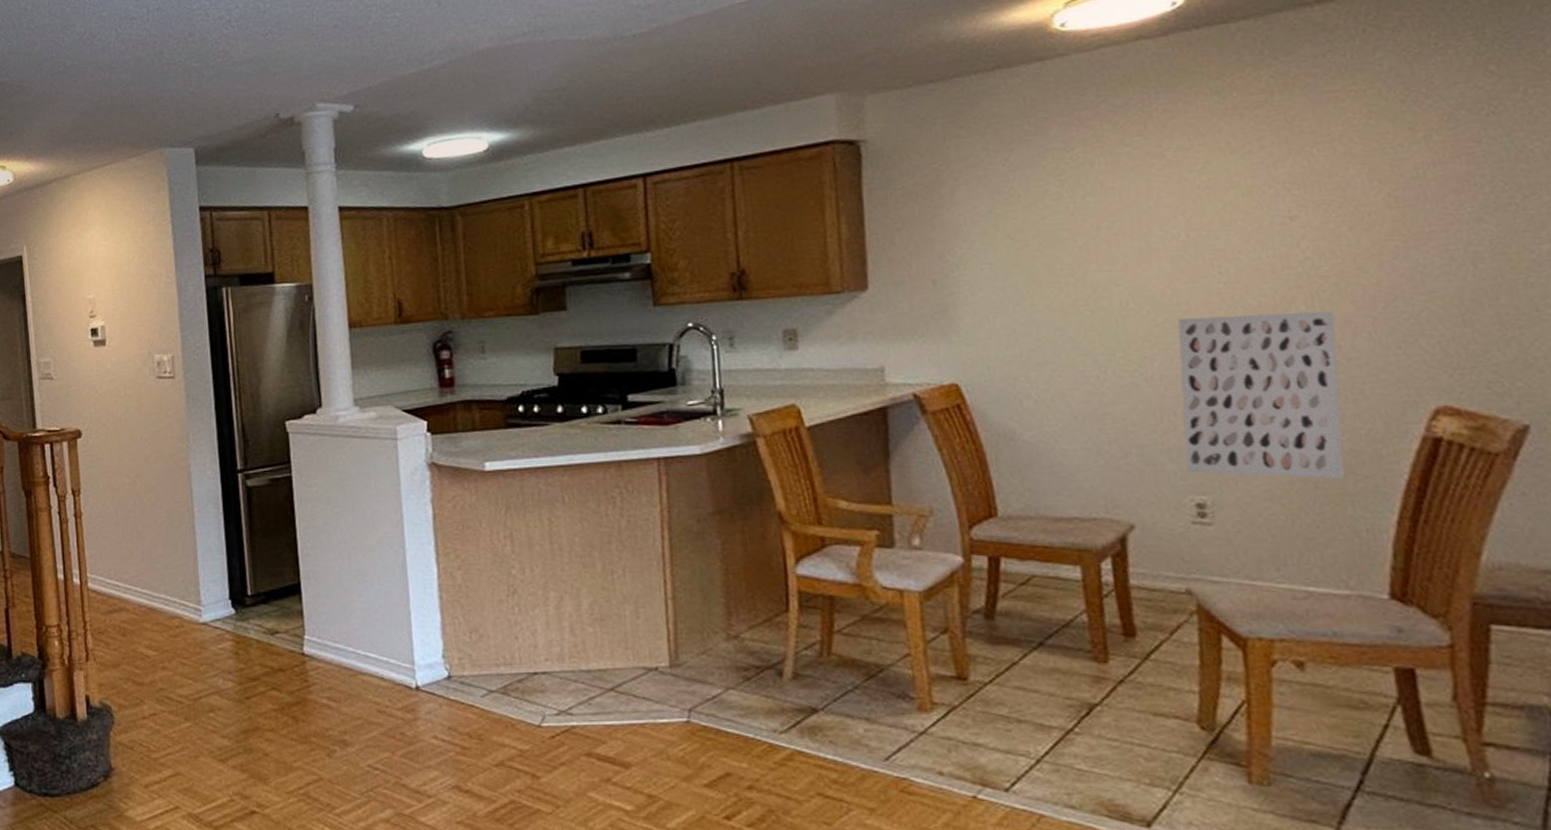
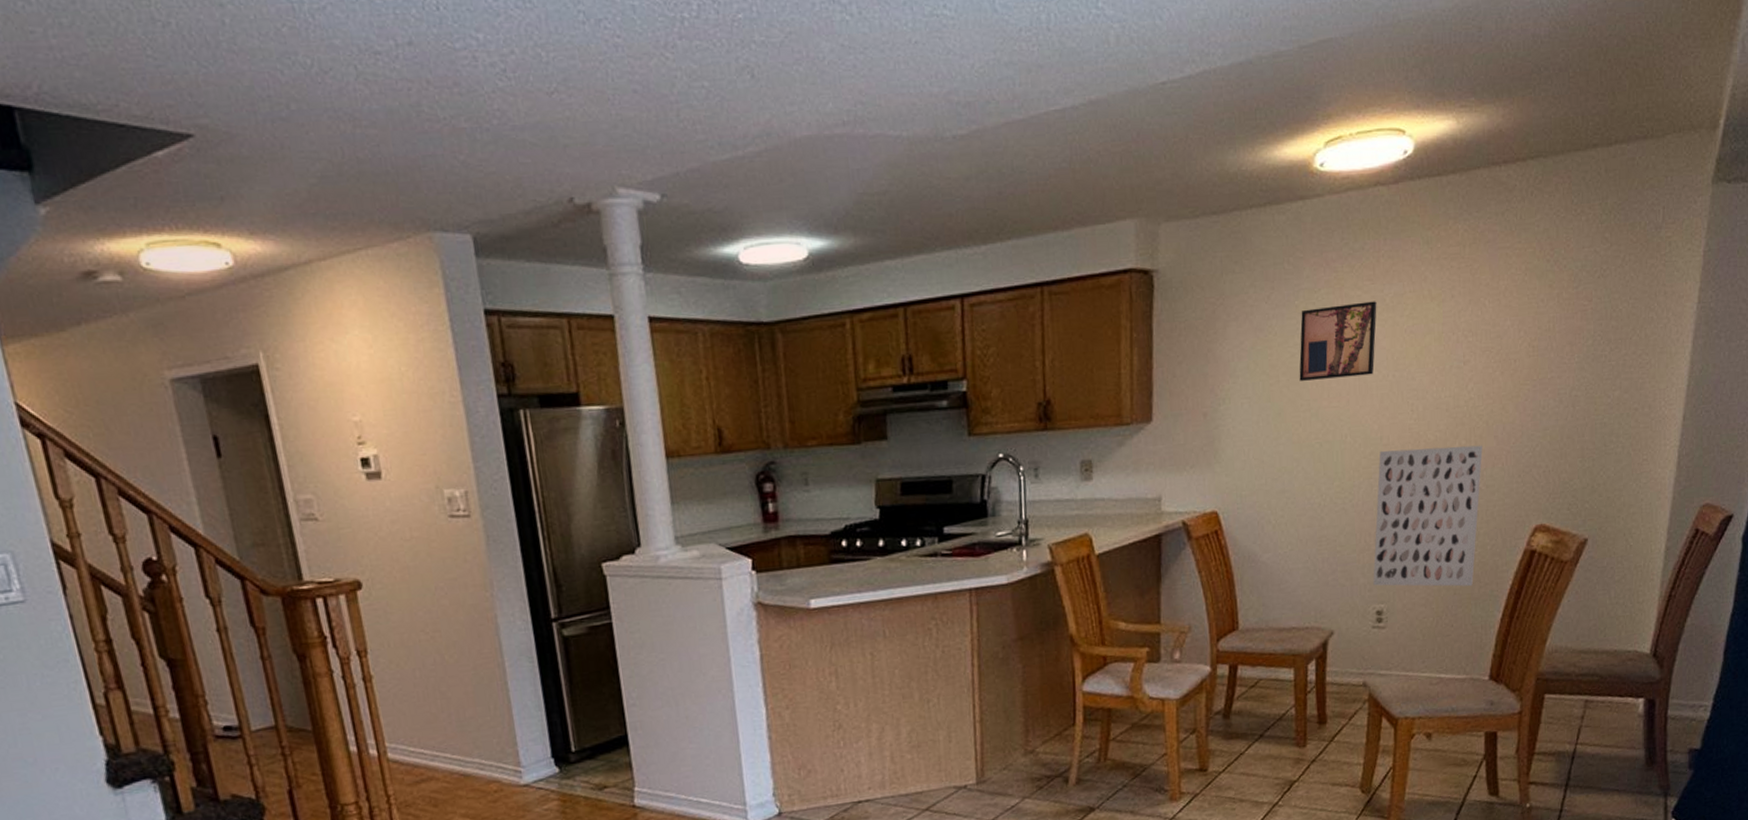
wall art: none [1050,157,1159,244] -> present [1299,301,1377,381]

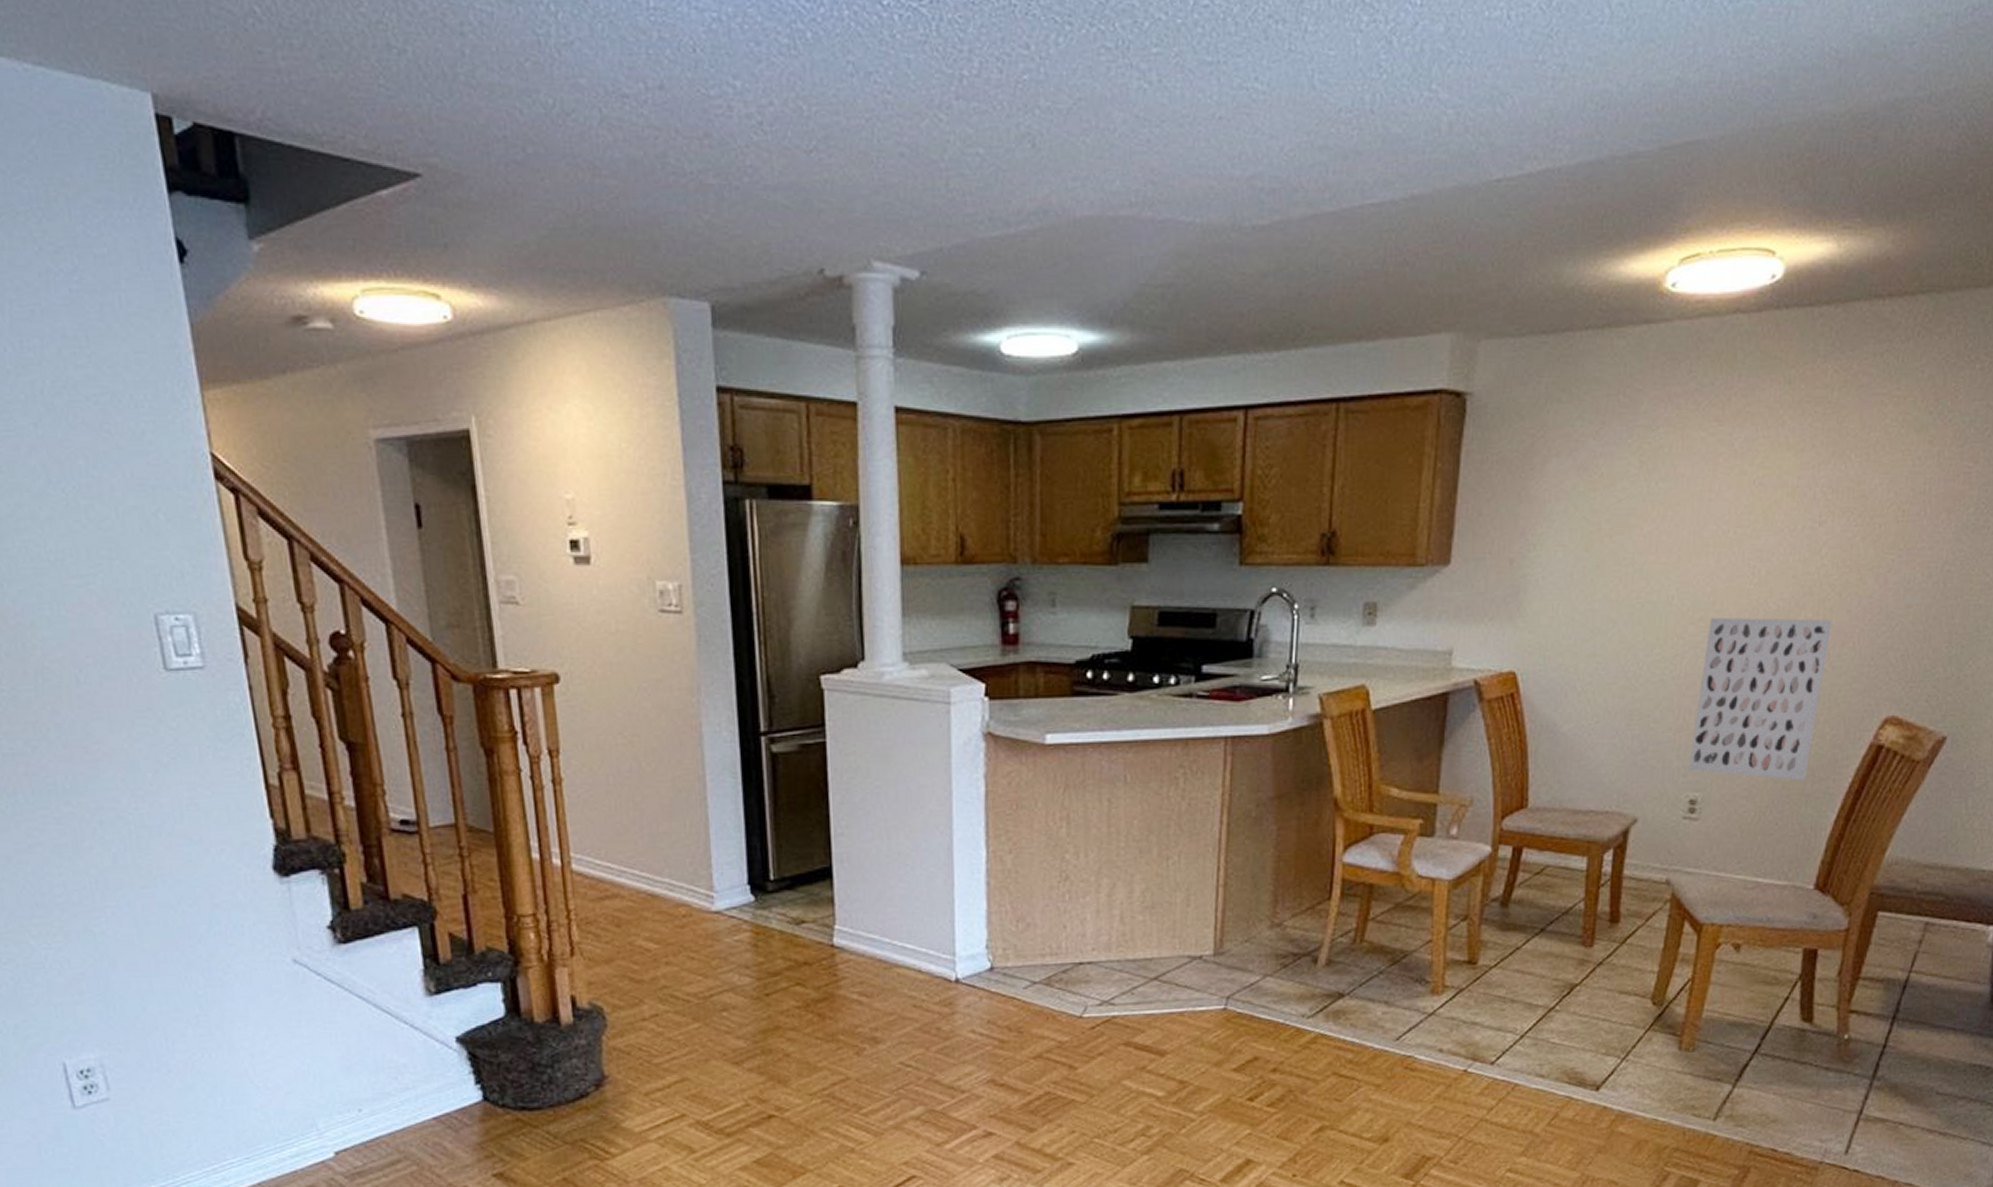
wall art: present [1299,301,1377,381] -> none [1624,445,1723,531]

